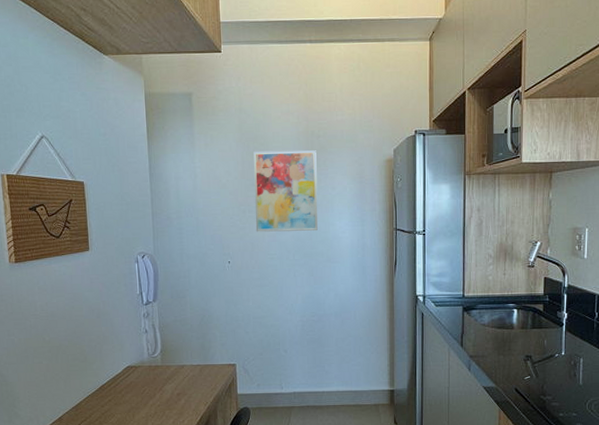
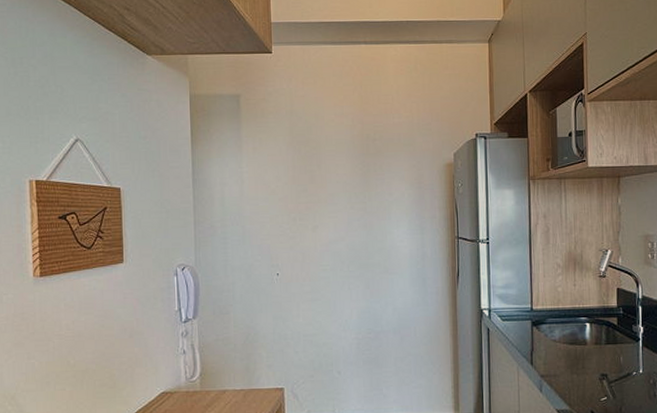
wall art: present [253,150,318,232] -> none [305,154,374,242]

